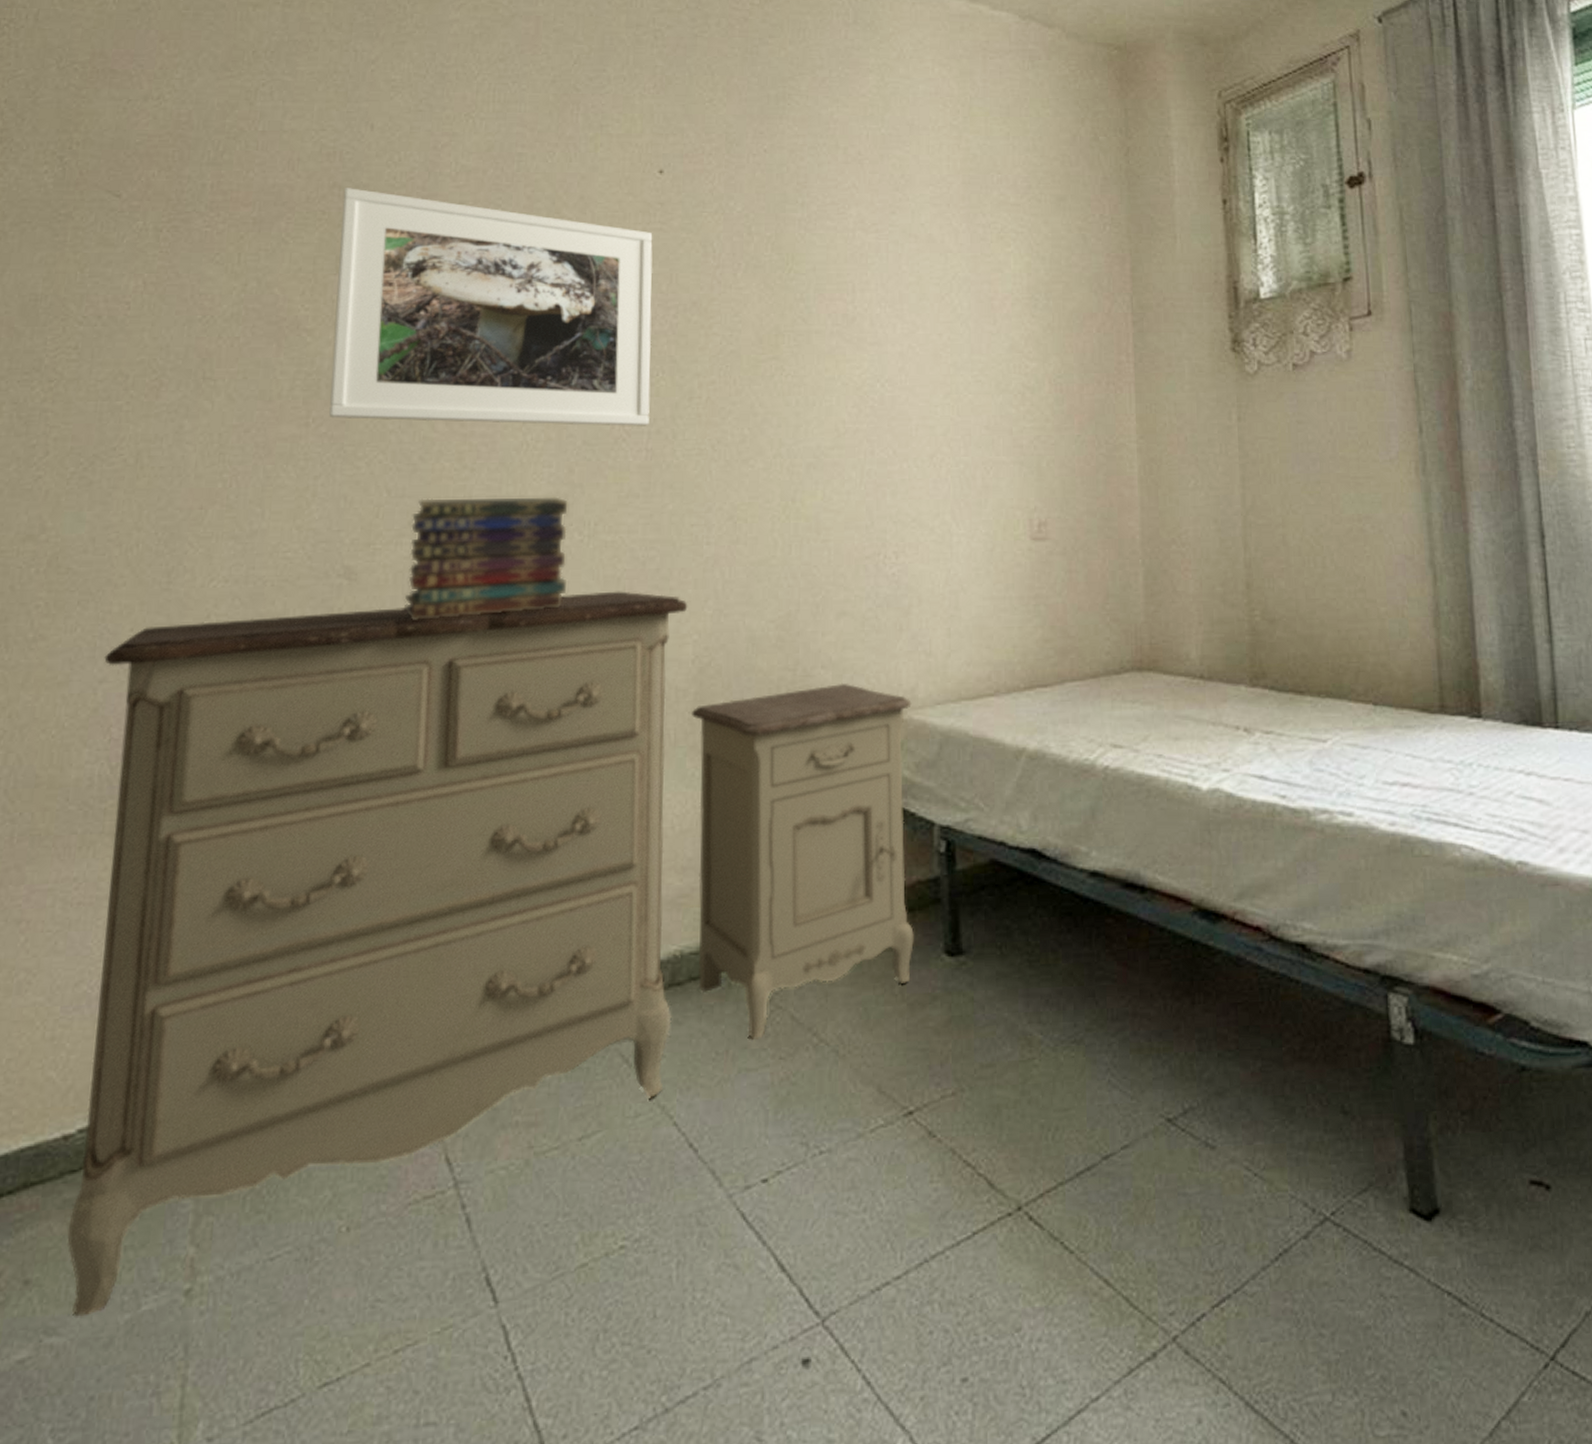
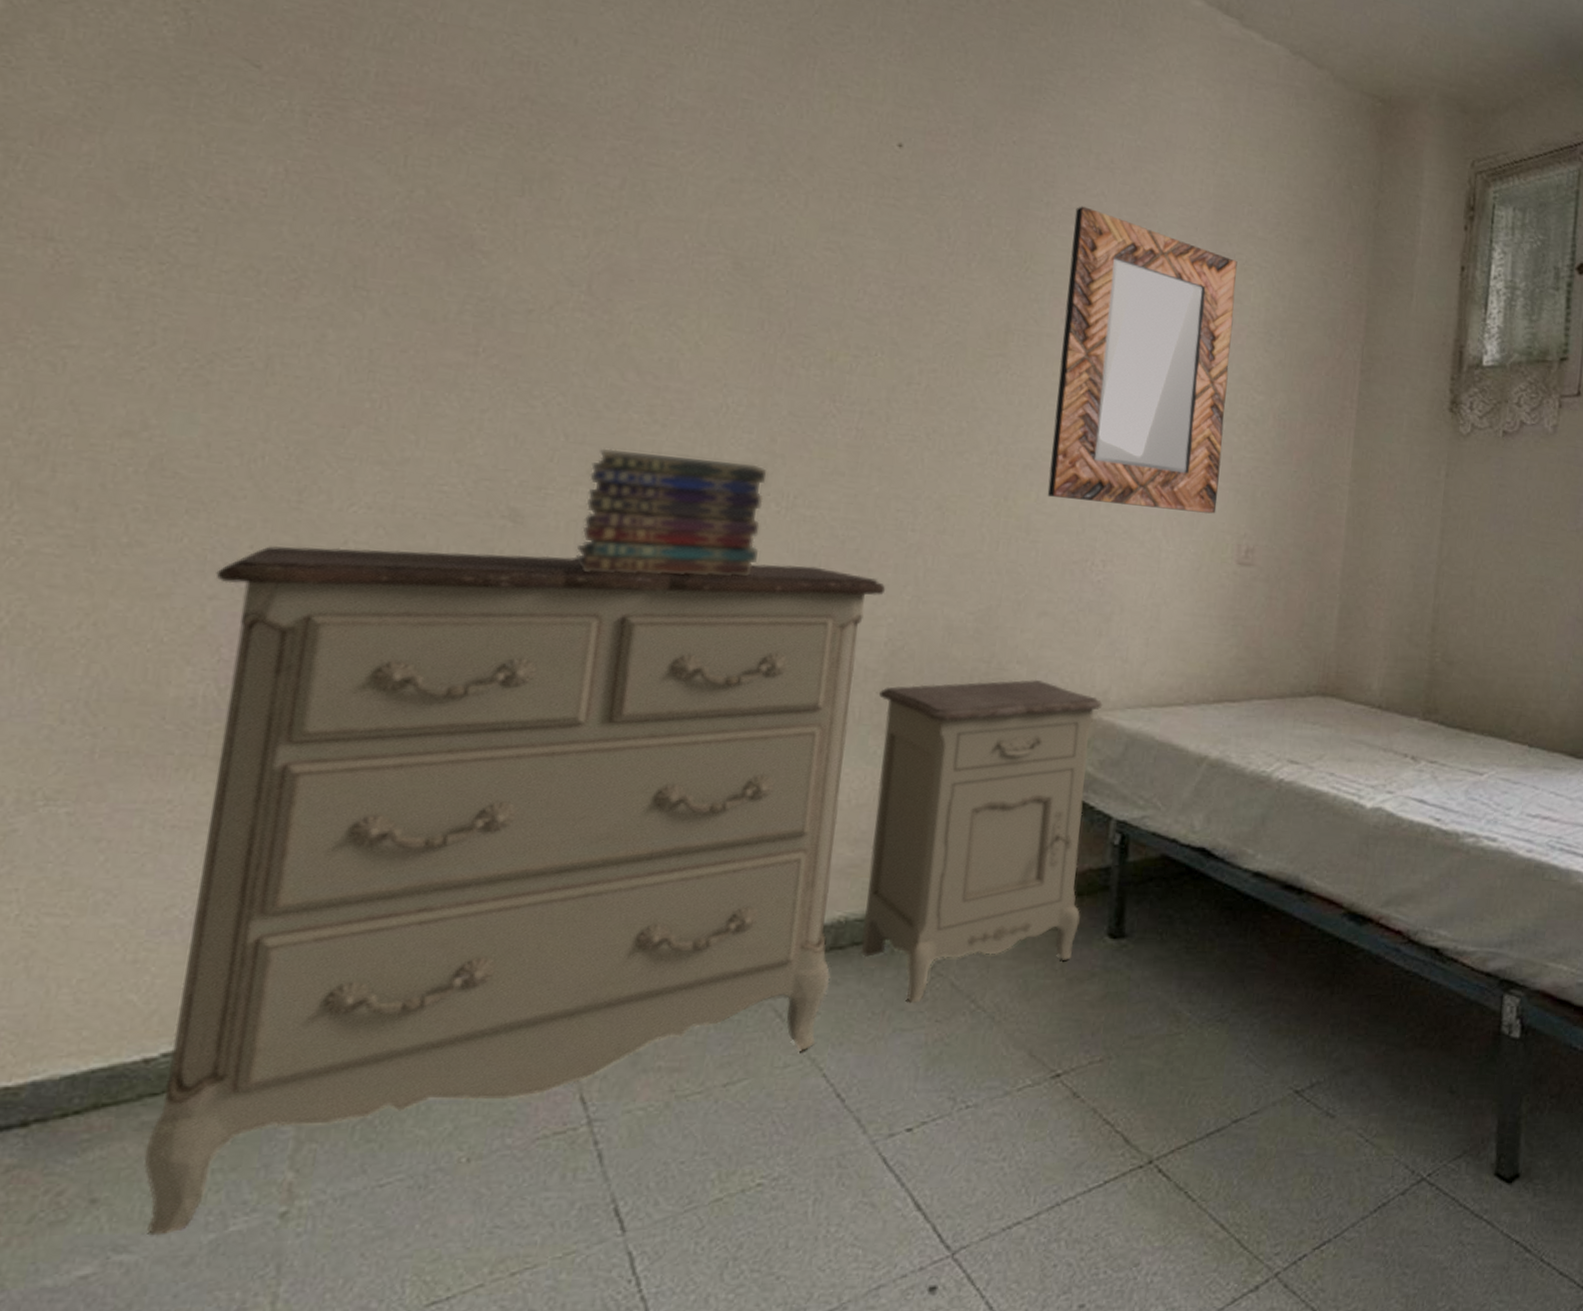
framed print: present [329,188,653,426] -> none [503,103,885,405]
home mirror: none [829,201,1003,493] -> present [1047,206,1237,514]

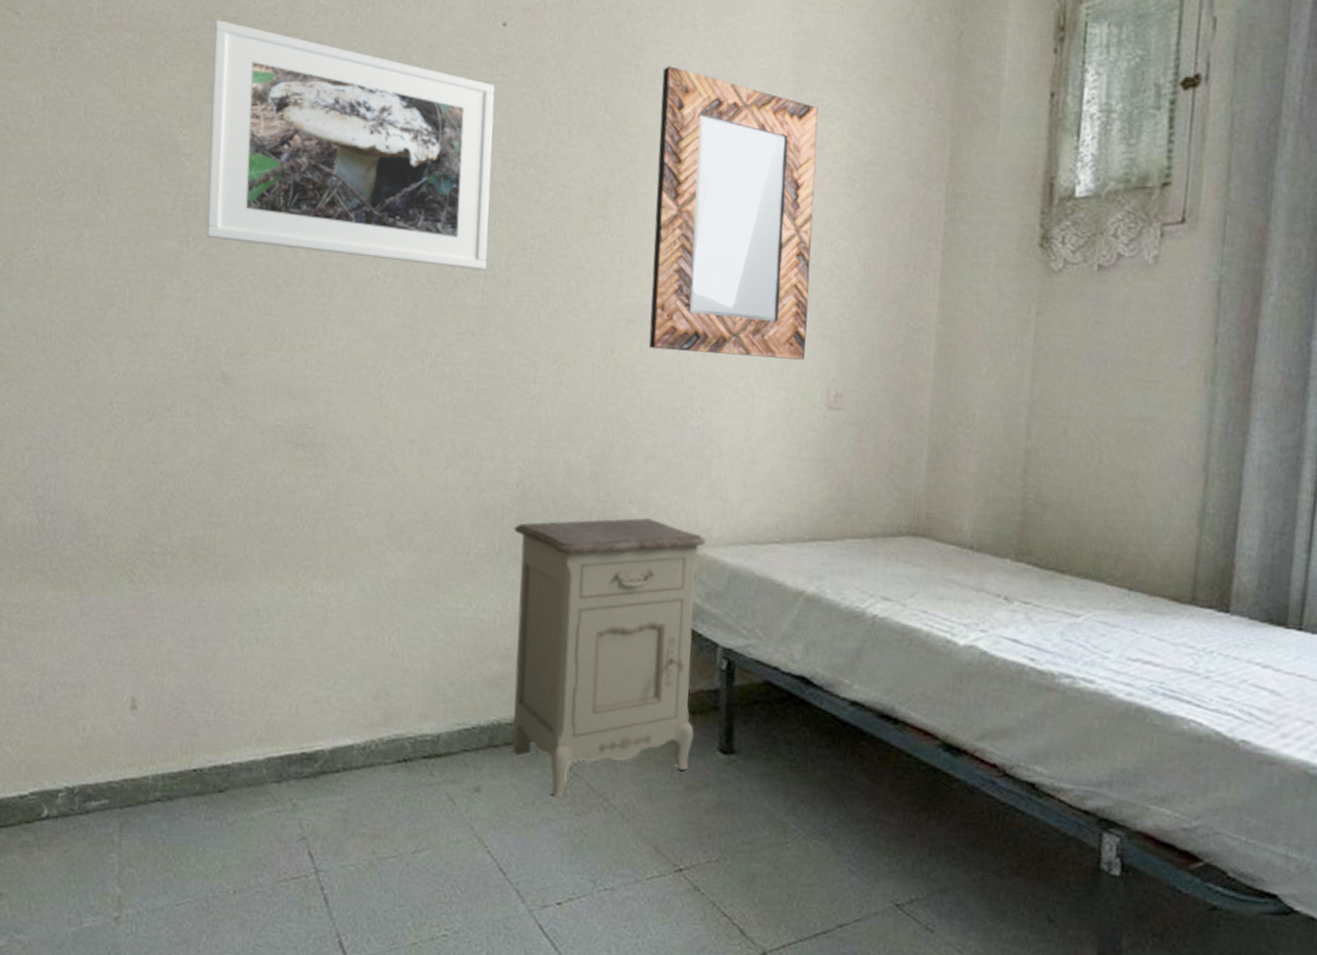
dresser: present [143,546,886,1236] -> none [26,407,515,924]
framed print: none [503,103,885,405] -> present [206,20,495,270]
book stack: present [576,448,767,577] -> none [272,318,413,427]

